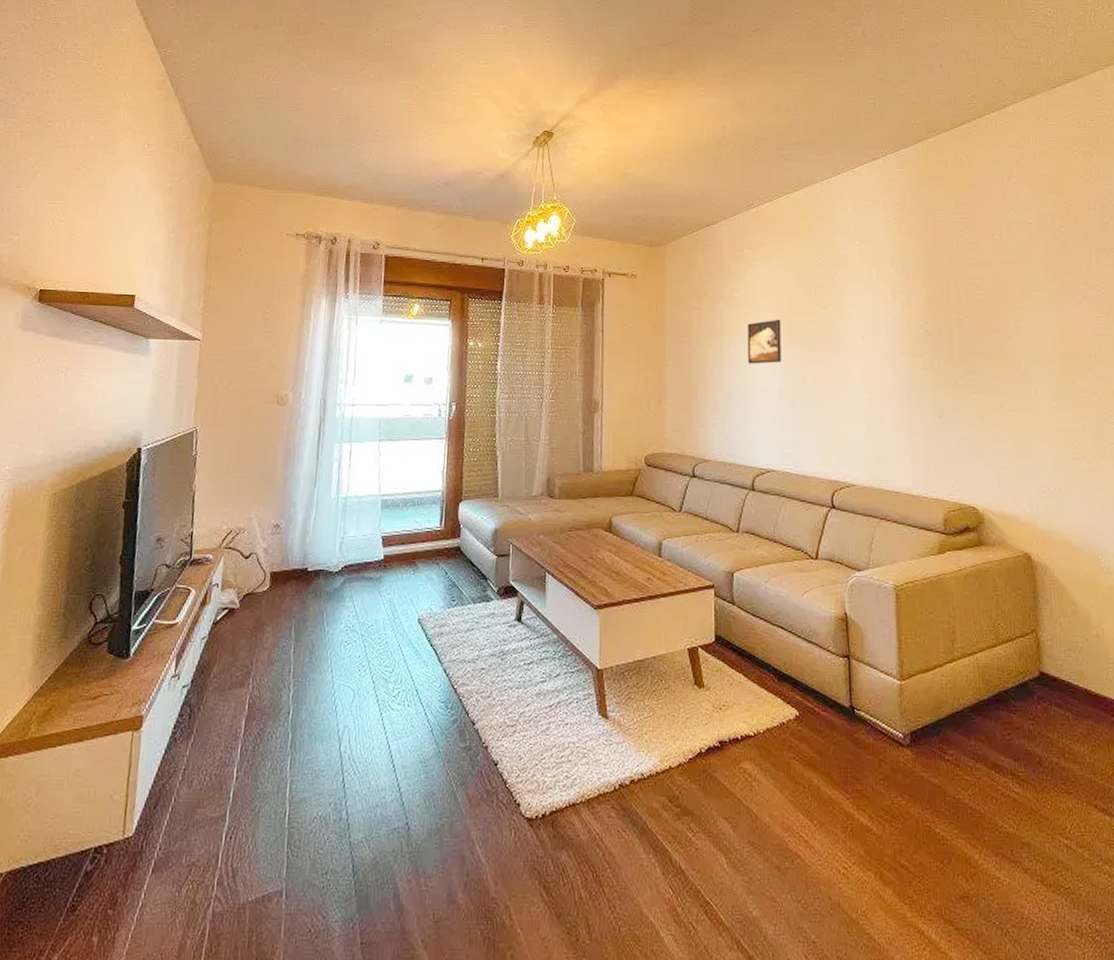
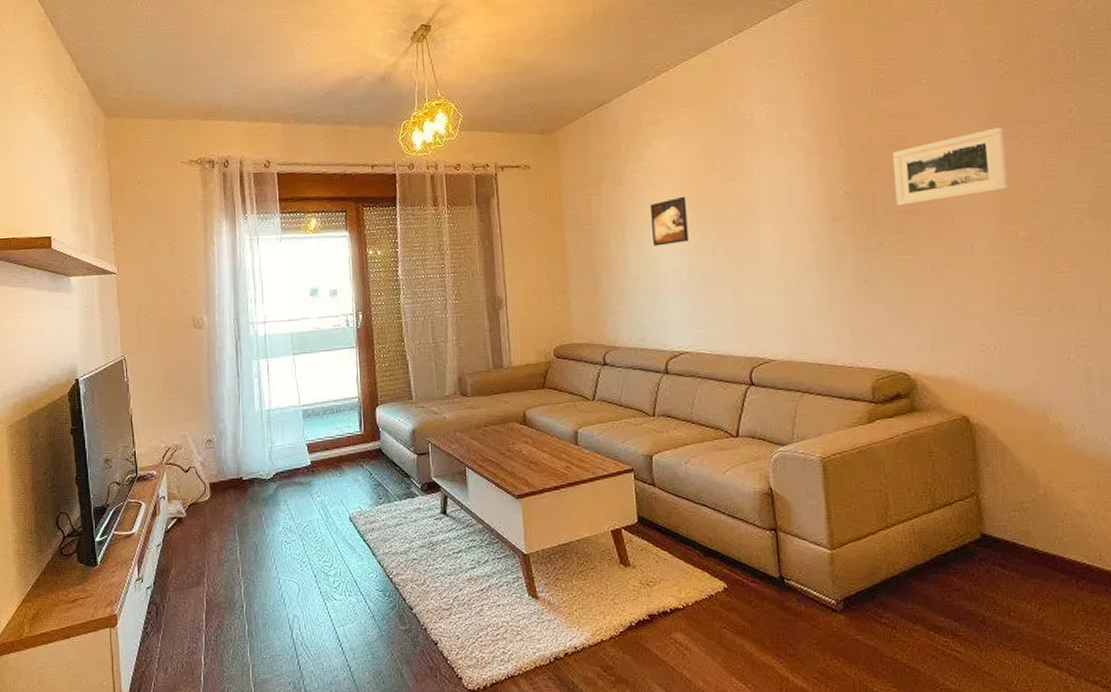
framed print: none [968,285,1068,349] -> present [893,127,1009,207]

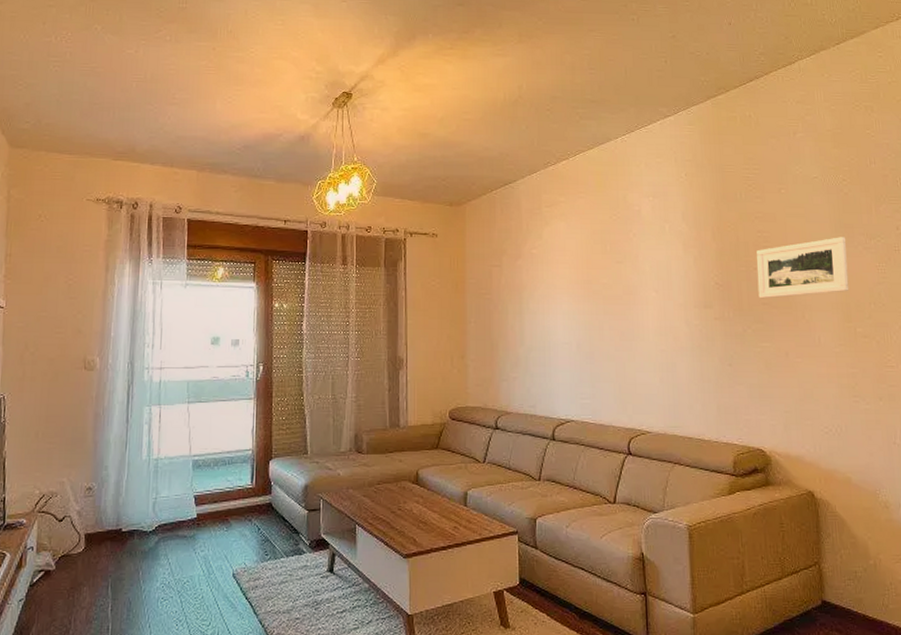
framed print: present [650,196,689,246] -> none [546,274,579,319]

